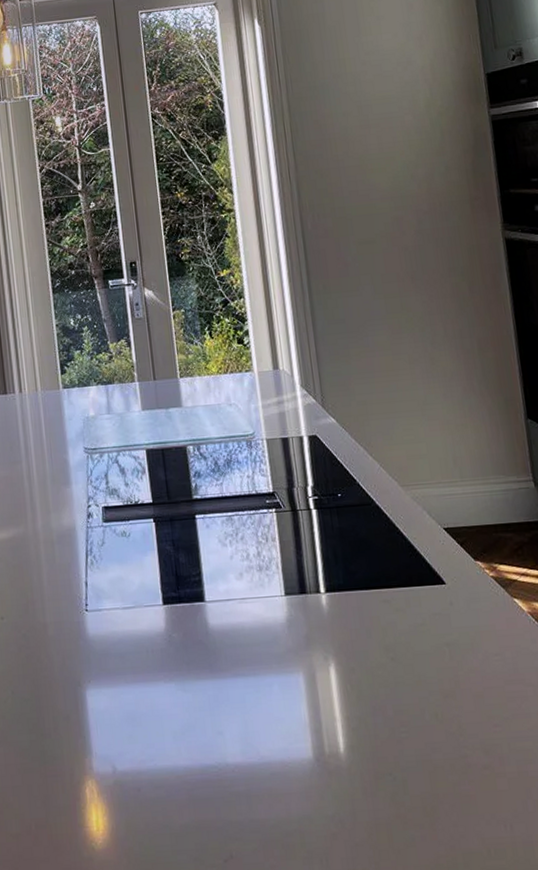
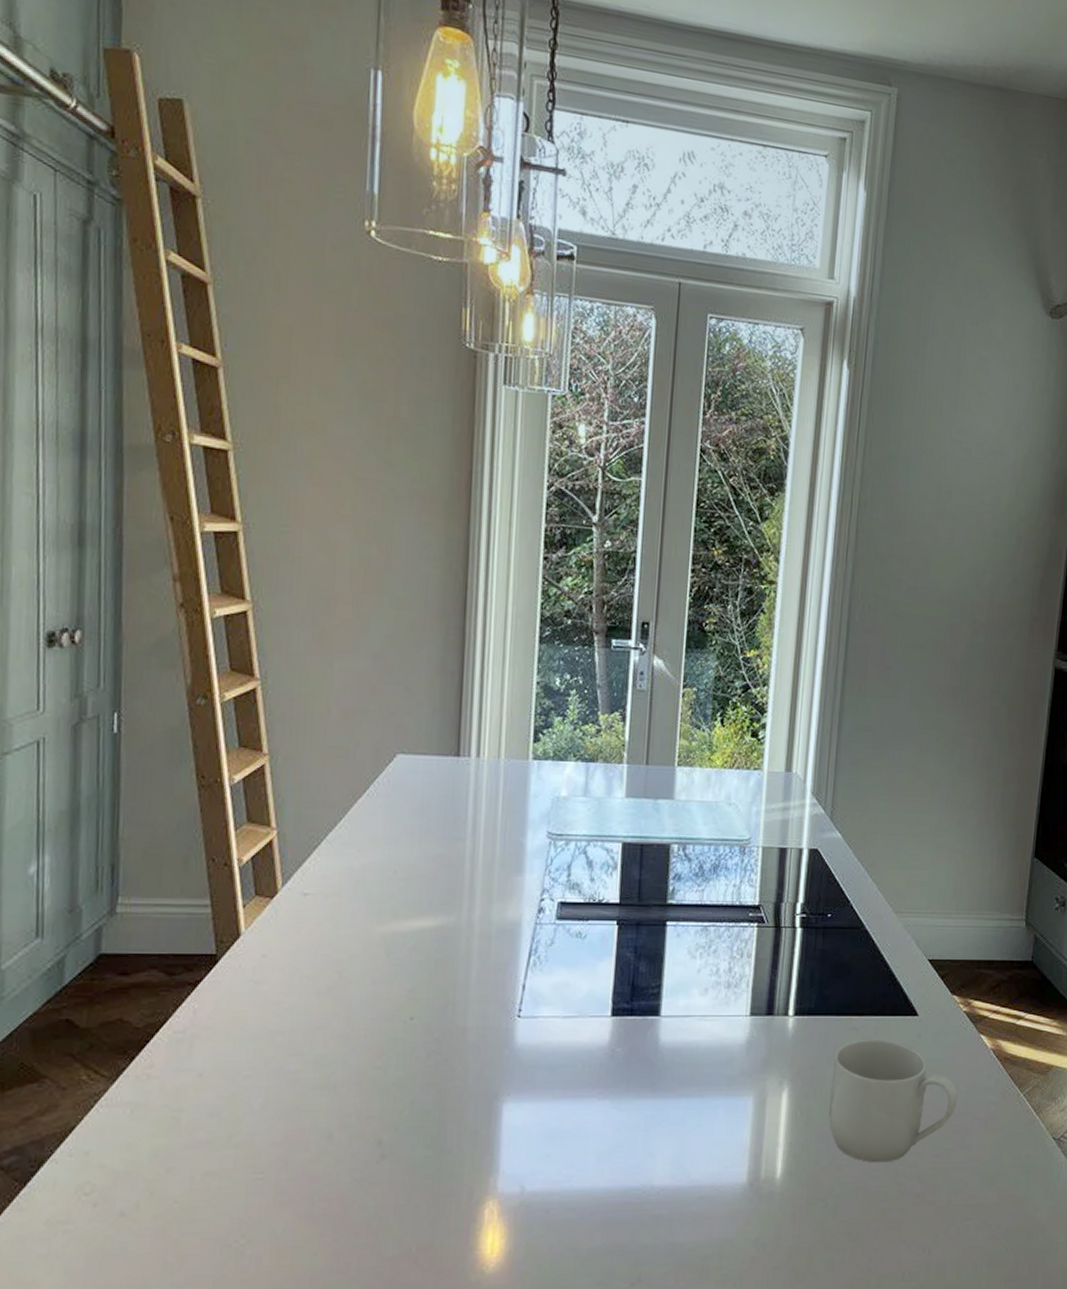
mug: none [372,610,505,735] -> present [828,1040,958,1163]

